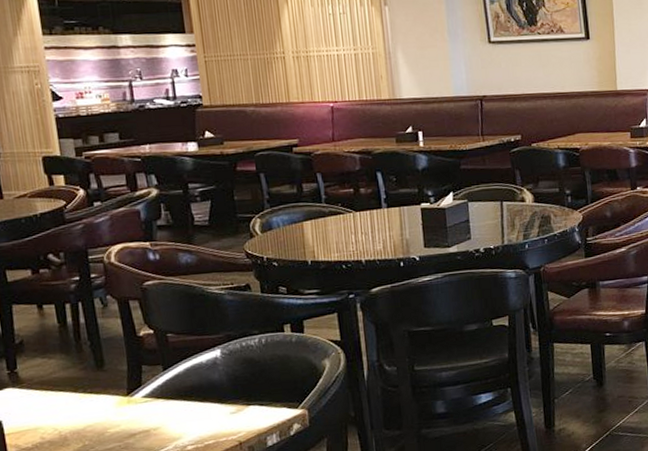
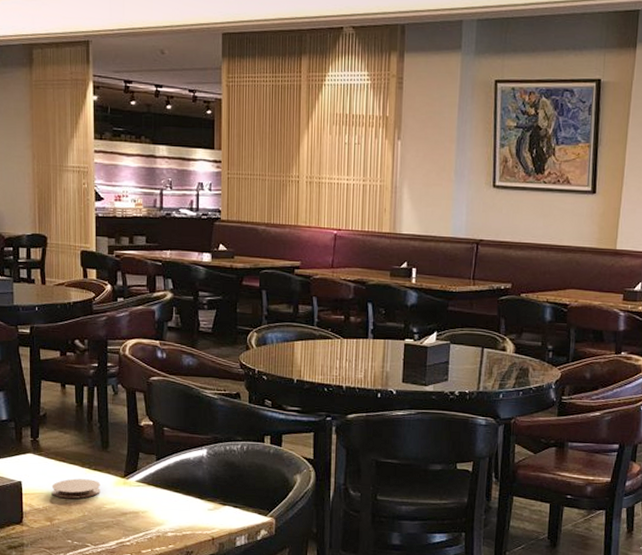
coaster: none [40,404,101,431] -> present [51,478,100,499]

